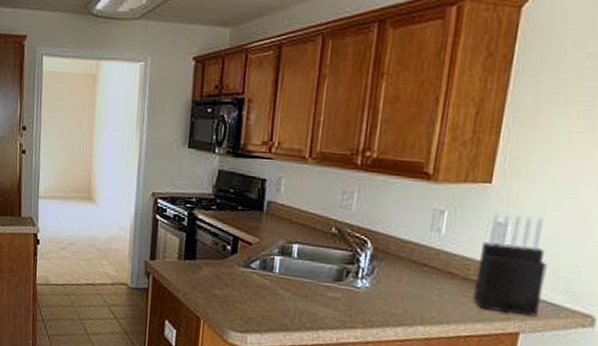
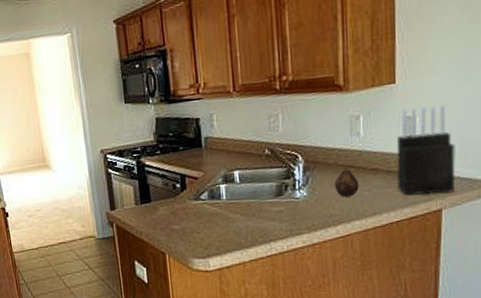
fruit: none [401,265,431,298] -> present [334,168,359,197]

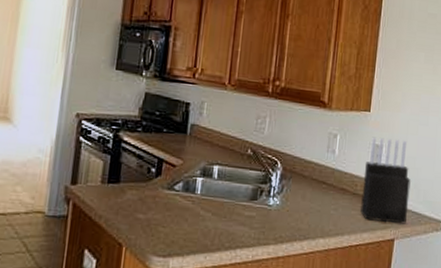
fruit: present [334,168,359,197] -> none [306,183,328,213]

